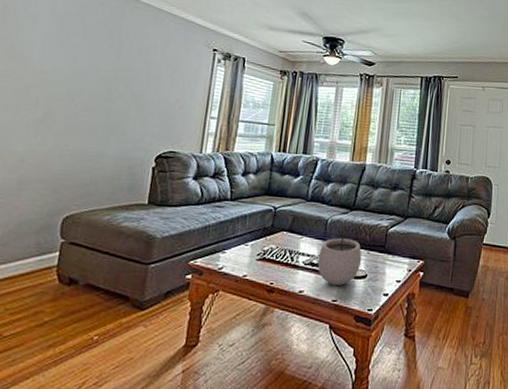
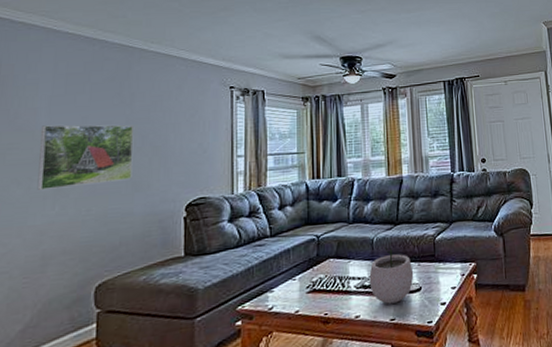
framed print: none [23,58,118,123] -> present [37,124,134,190]

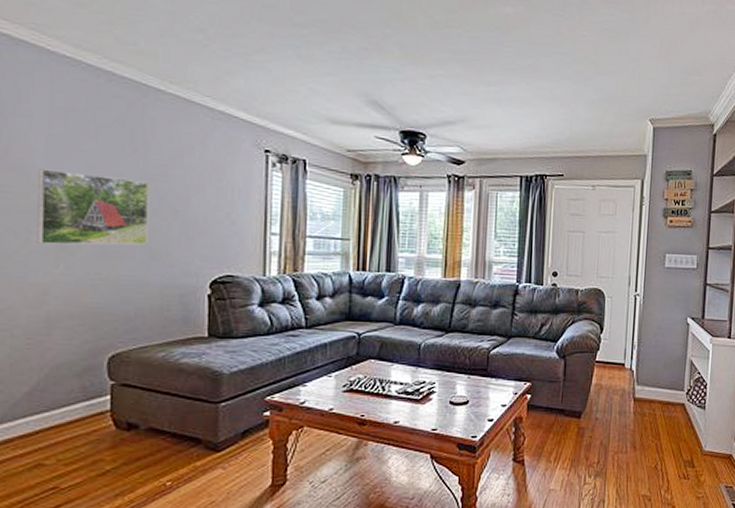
plant pot: present [369,247,414,304] -> none [412,355,462,413]

